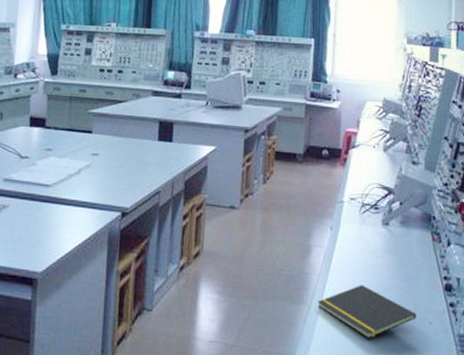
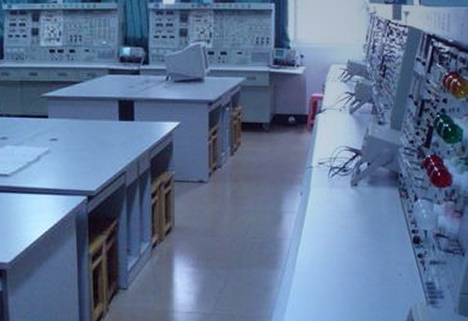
notepad: present [317,285,417,339] -> none [291,245,387,295]

